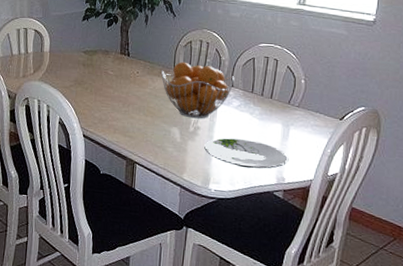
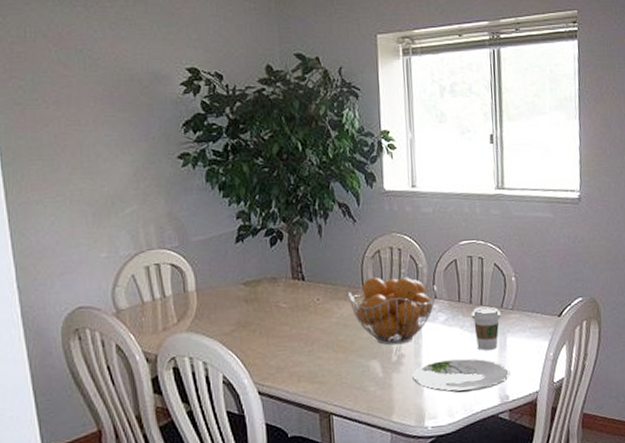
coffee cup: none [262,100,288,137] -> present [472,306,502,350]

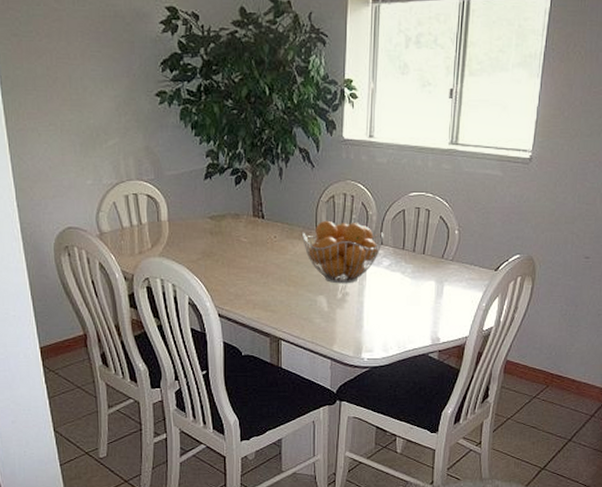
plate: present [412,358,511,393] -> none [354,302,444,332]
coffee cup: present [472,306,502,350] -> none [414,256,442,295]

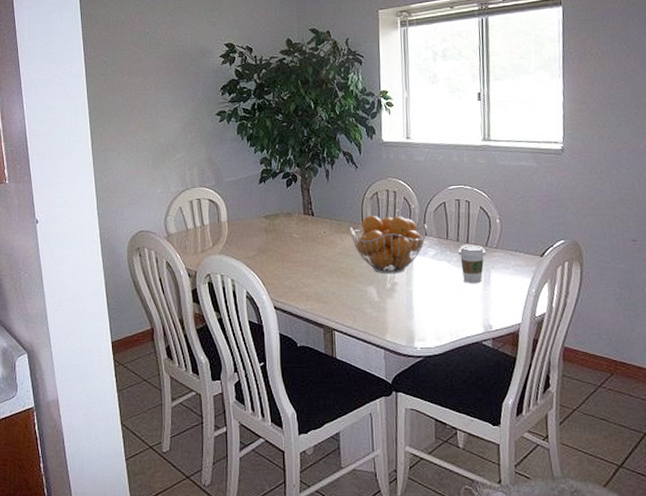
coffee cup: none [414,256,442,295] -> present [459,244,487,283]

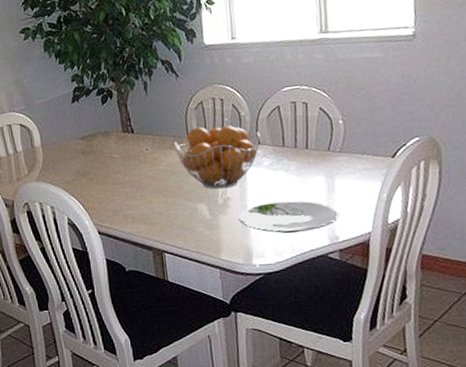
plate: none [404,290,494,320] -> present [239,200,340,234]
coffee cup: present [459,244,487,283] -> none [297,150,329,193]

